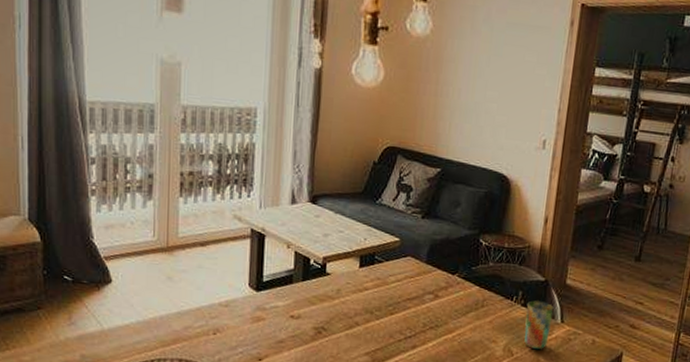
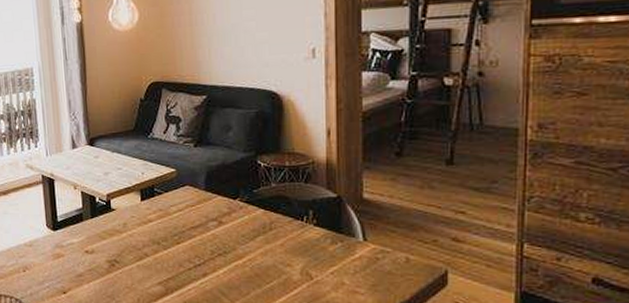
cup: present [524,300,554,350] -> none [321,219,353,272]

